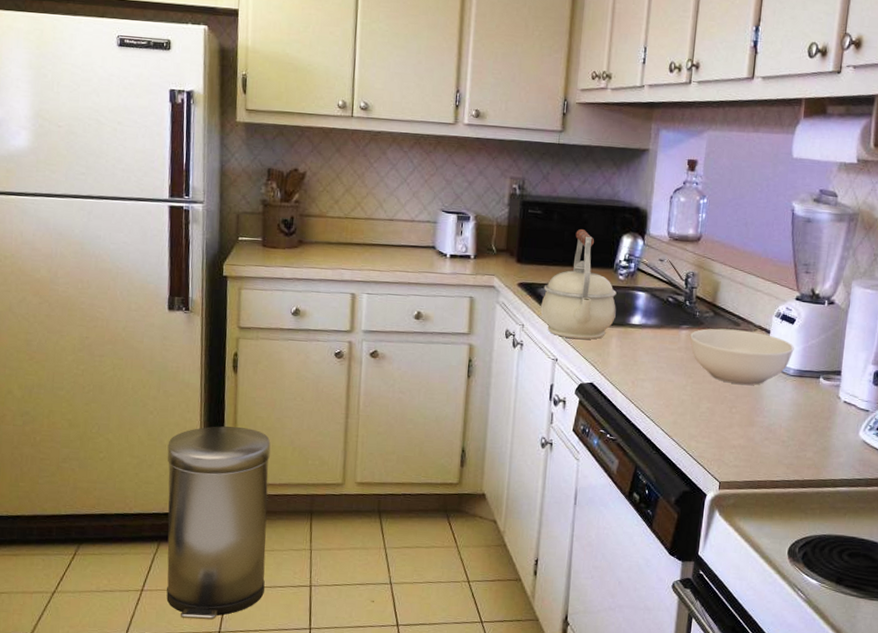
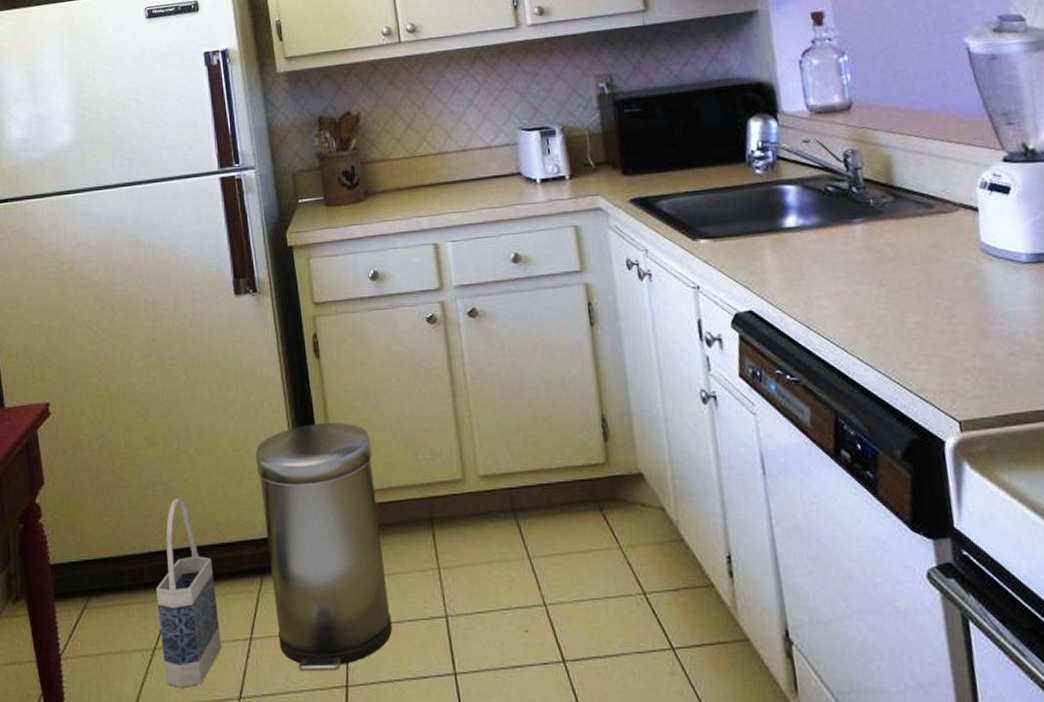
bag: none [61,473,116,624] -> present [156,498,222,688]
kettle: present [540,229,617,340] -> none [662,121,763,259]
bowl: present [690,328,794,385] -> none [868,212,1019,286]

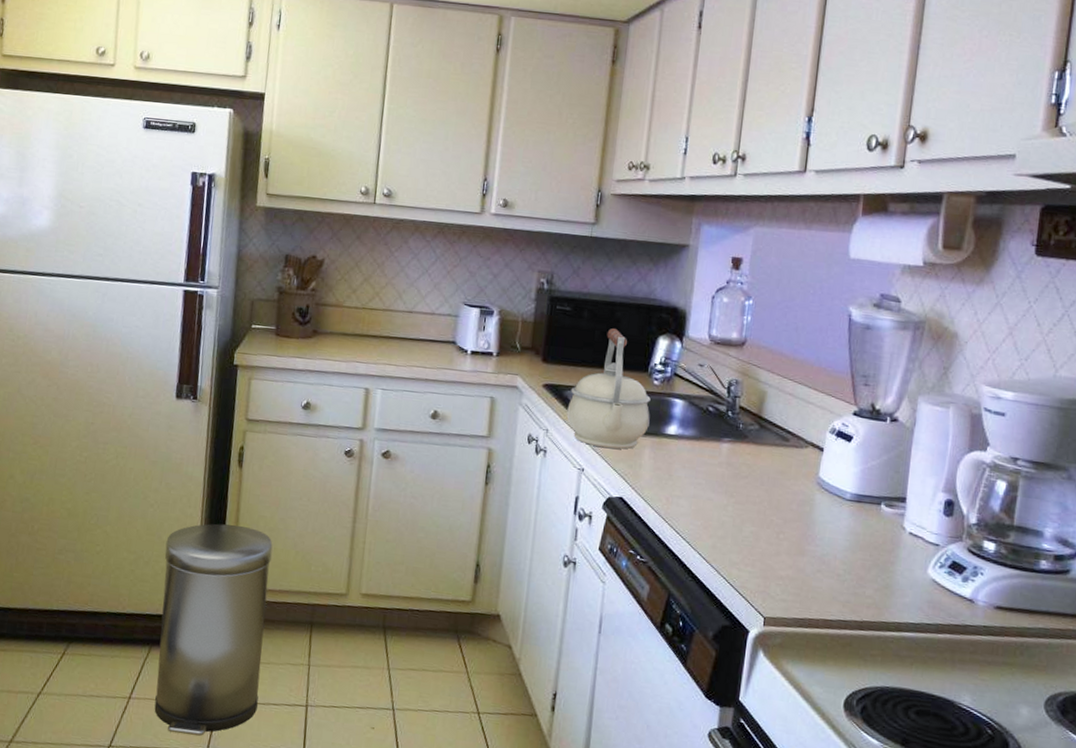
bag: present [156,498,222,688] -> none [44,566,108,731]
kettle: none [662,121,763,259] -> present [566,328,651,449]

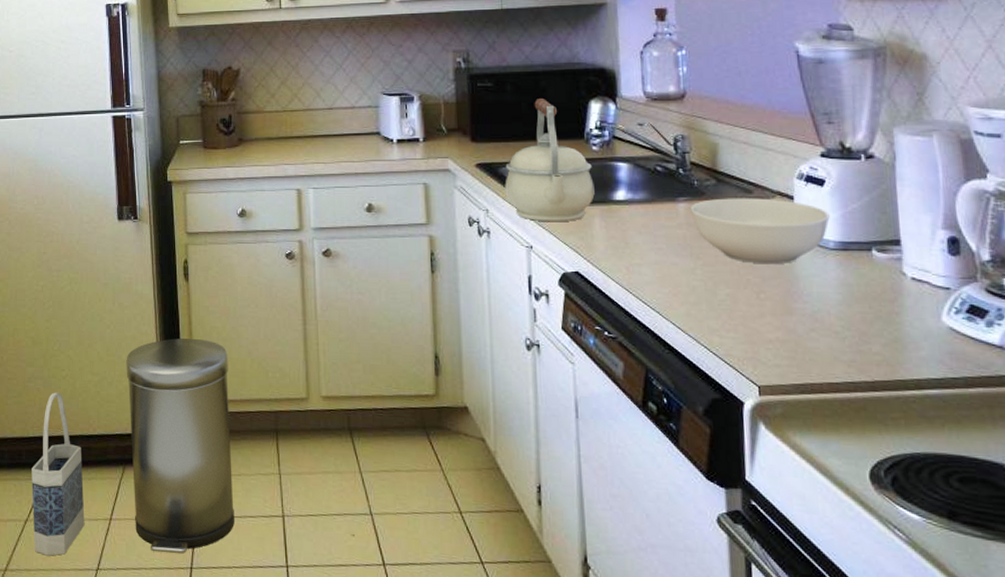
bag: none [44,566,108,731] -> present [32,392,85,556]
bowl: none [732,442,851,509] -> present [690,198,830,265]

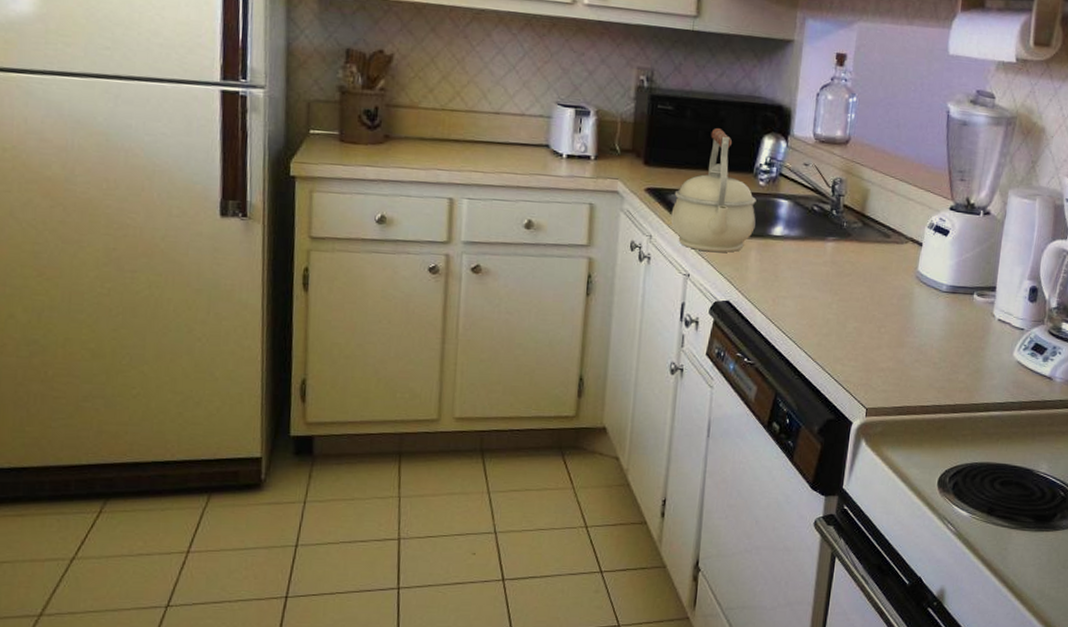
bag: present [32,392,85,556] -> none [82,413,154,596]
pedal bin: present [126,338,234,554] -> none [219,354,350,584]
bowl: present [690,198,830,265] -> none [836,240,948,303]

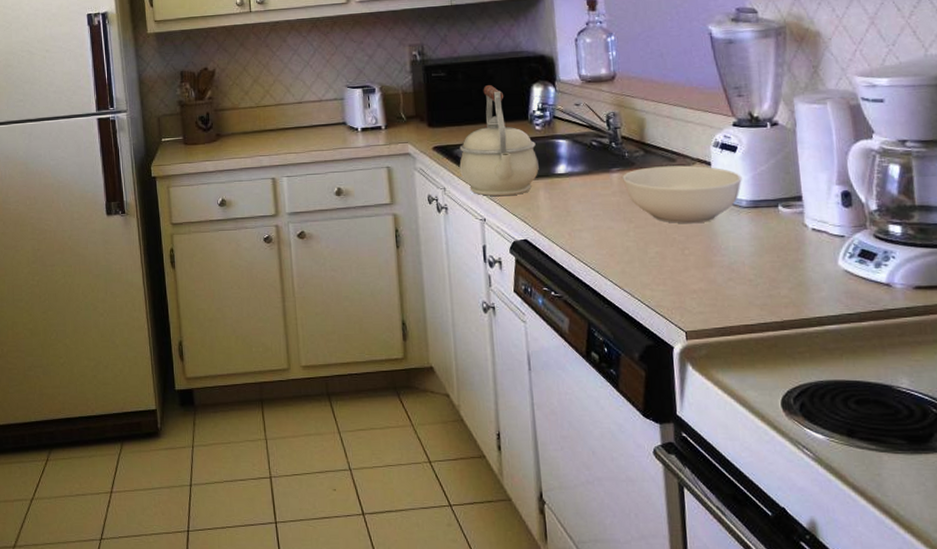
bowl: none [836,240,948,303] -> present [622,165,742,224]

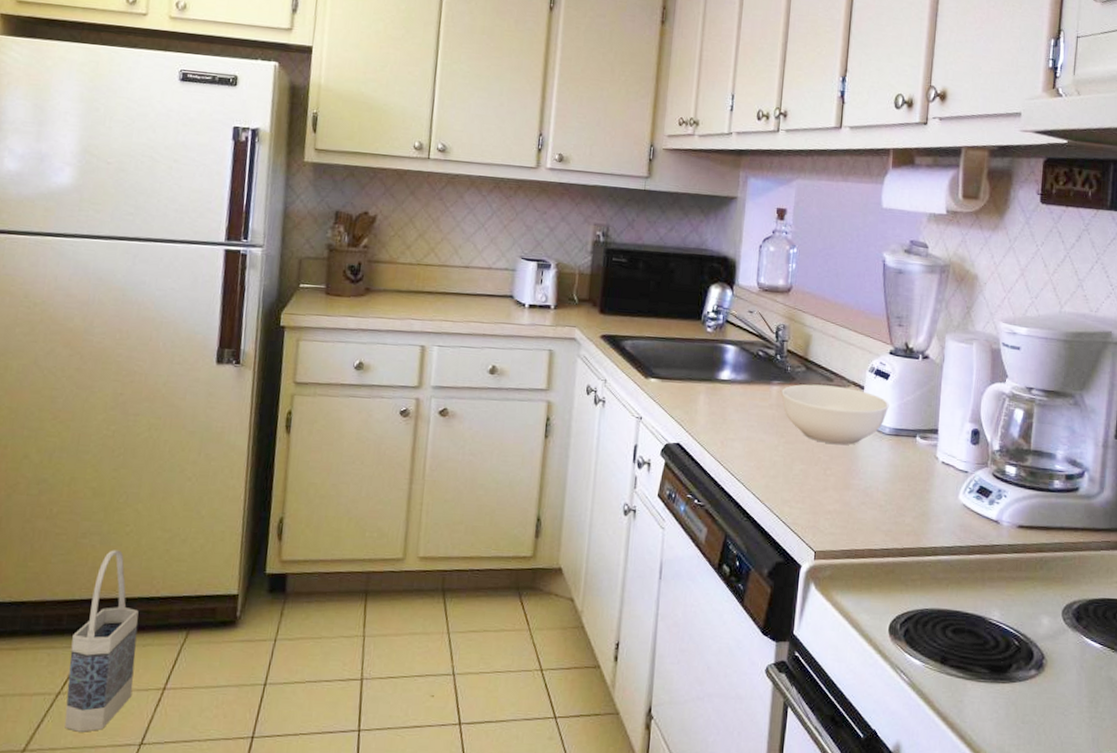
bag: none [35,379,87,530] -> present [64,550,139,732]
kettle: present [459,85,539,197] -> none [624,279,704,396]

